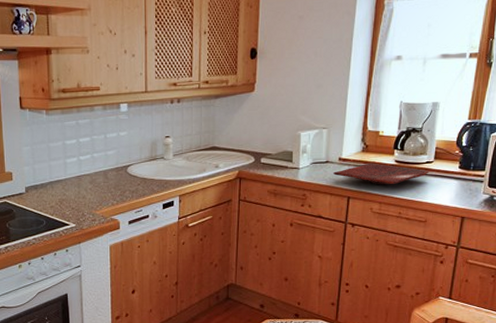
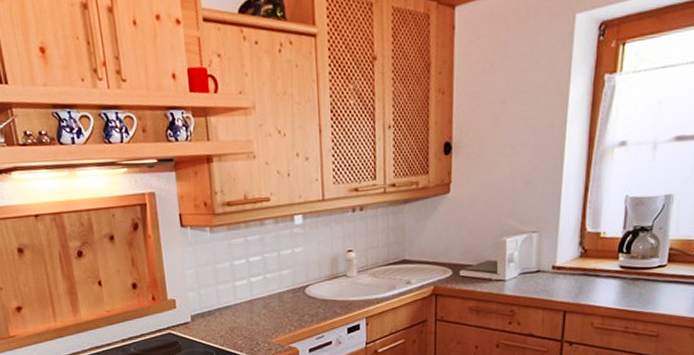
cutting board: present [333,162,429,185] -> none [546,269,661,296]

